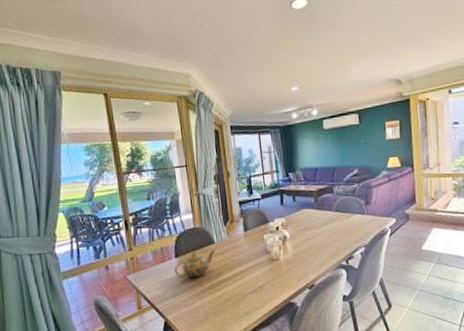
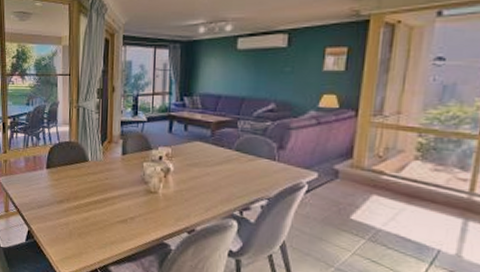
teapot: present [174,250,215,278] -> none [44,165,88,194]

